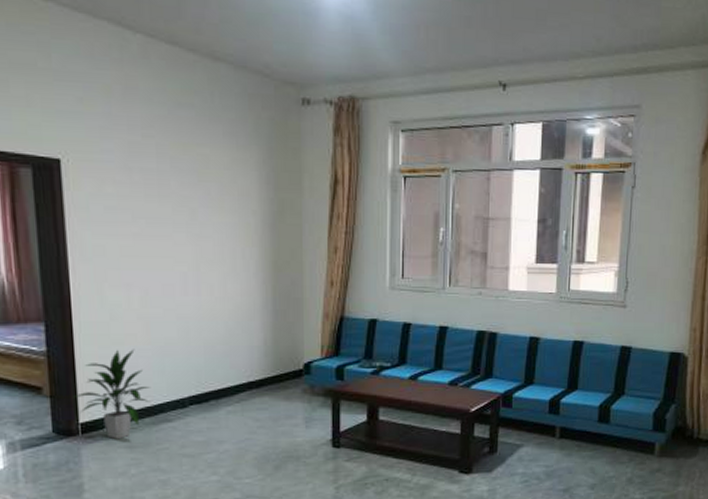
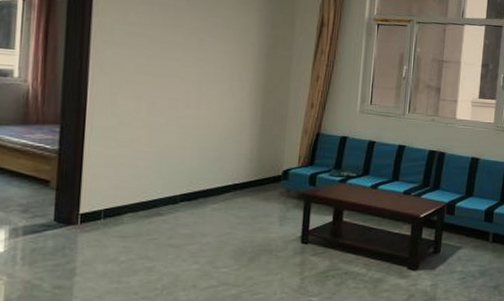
indoor plant: present [74,349,150,439] -> none [78,151,147,229]

